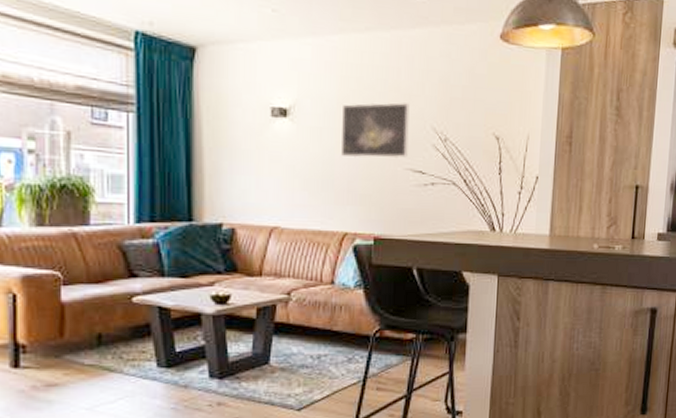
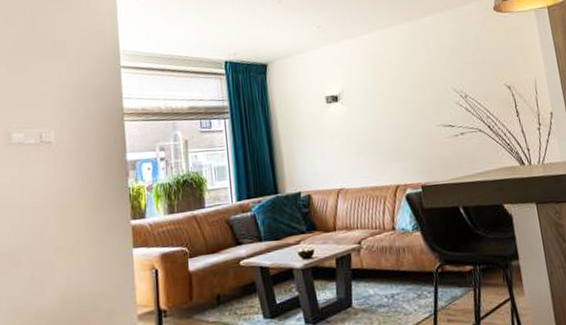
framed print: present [342,102,410,159] -> none [379,74,437,124]

